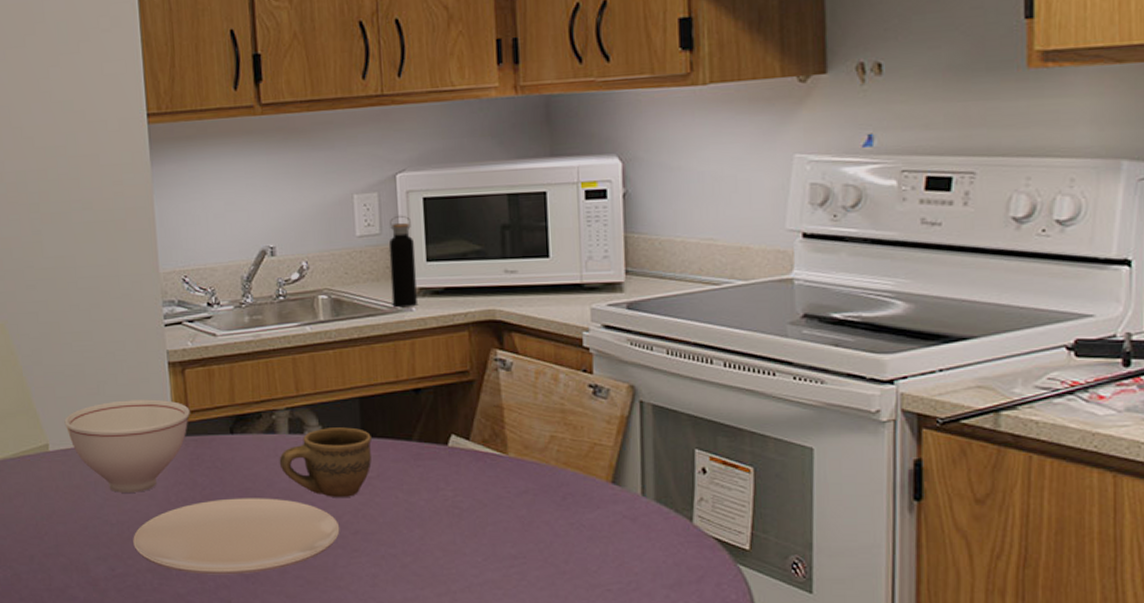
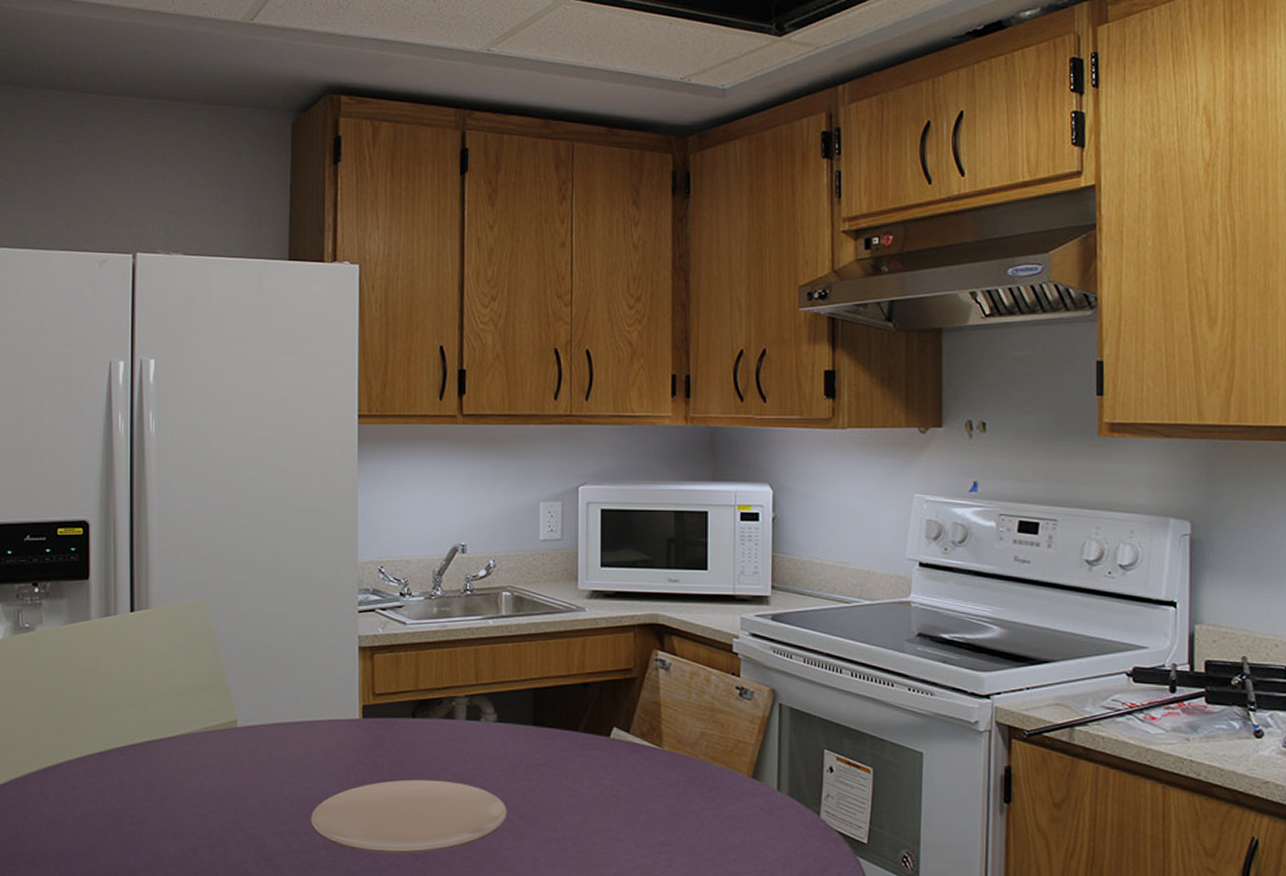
bowl: present [64,399,190,493] -> none [255,681,376,771]
cup: present [279,427,372,497] -> none [455,716,541,782]
water bottle: present [388,215,417,308] -> none [568,523,592,608]

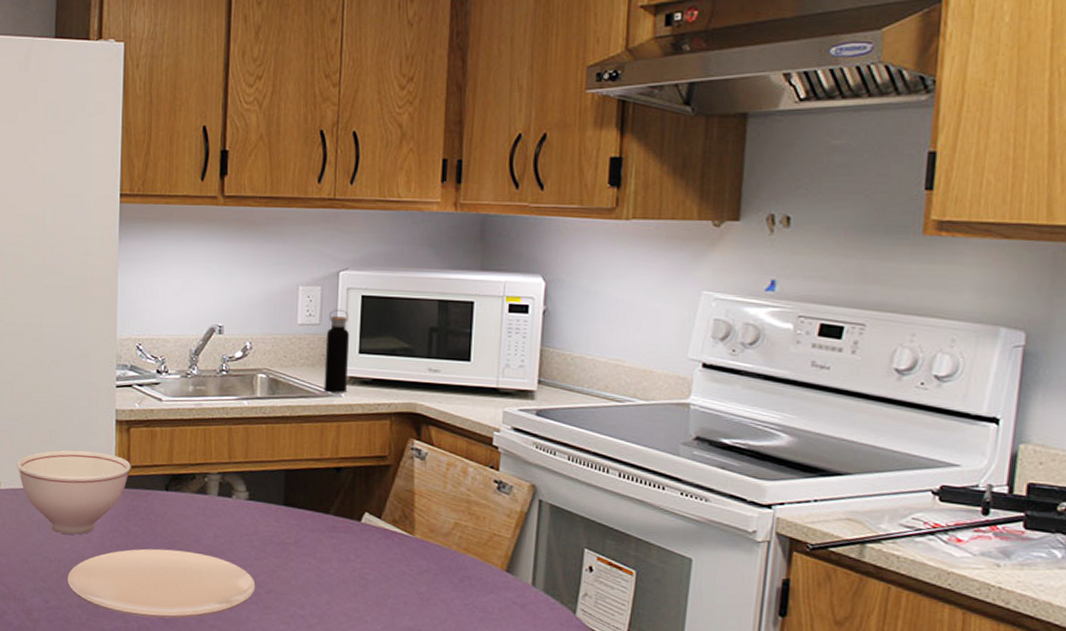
bowl: none [255,681,376,771] -> present [17,450,131,535]
water bottle: none [568,523,592,608] -> present [324,309,350,393]

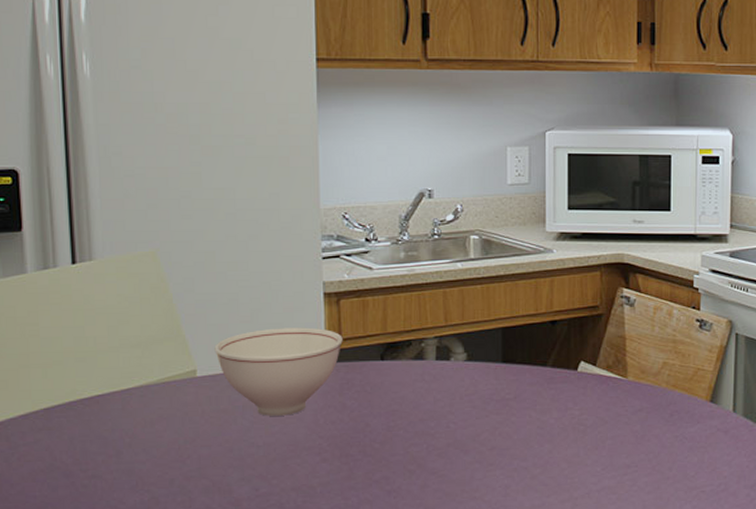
plate: present [67,548,256,619] -> none [279,419,478,491]
water bottle: present [324,309,350,393] -> none [535,168,559,249]

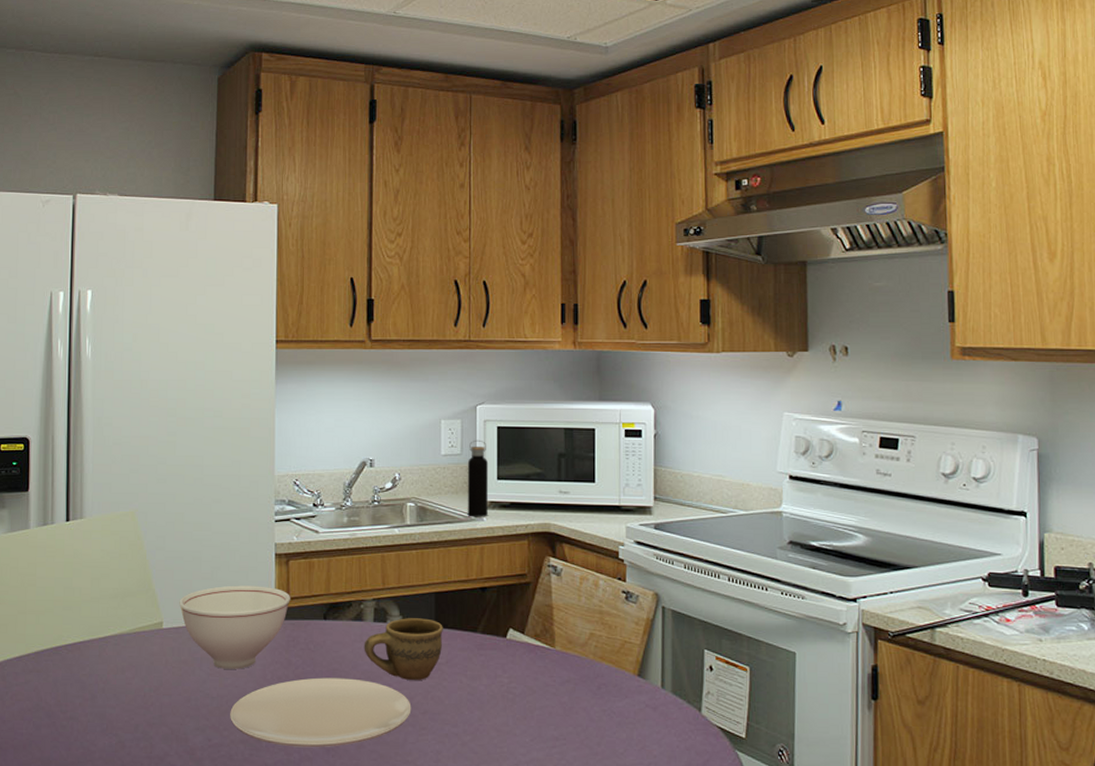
plate: none [279,419,478,491] -> present [230,677,412,748]
cup: none [425,354,511,417] -> present [364,618,443,680]
water bottle: none [535,168,559,249] -> present [467,439,489,517]

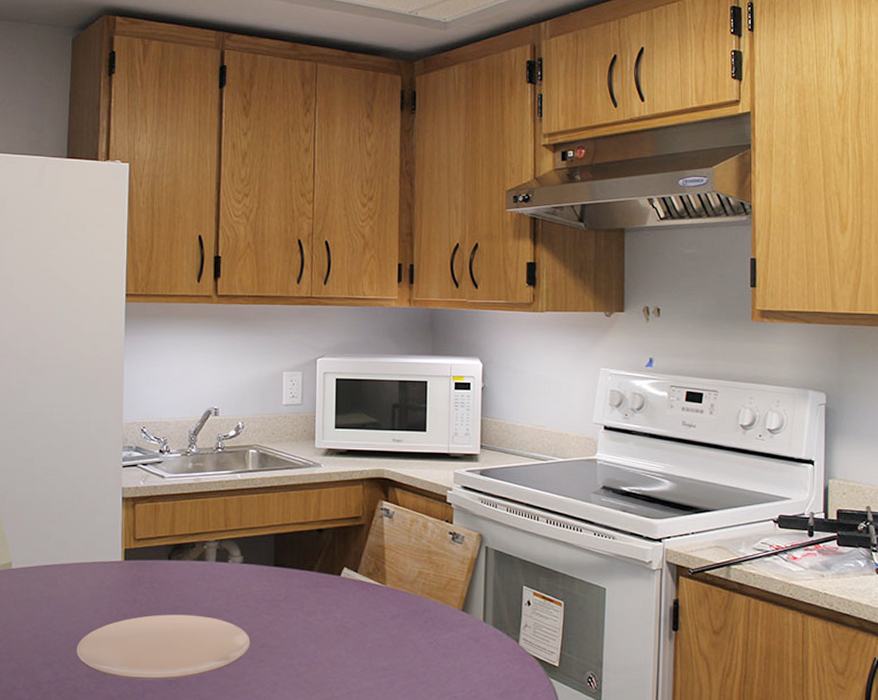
bowl: present [179,585,290,669] -> none [28,527,136,607]
cup: present [364,618,443,680] -> none [206,558,282,616]
water bottle: present [467,439,489,517] -> none [306,390,327,464]

